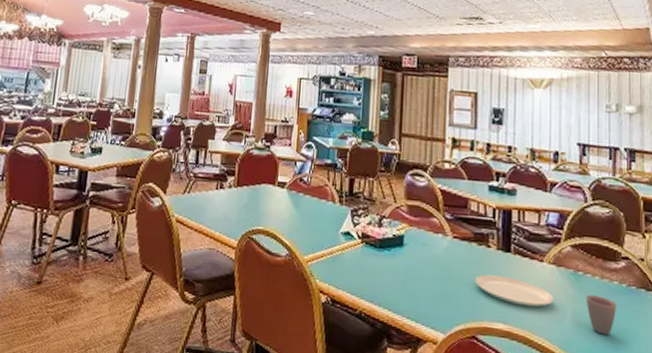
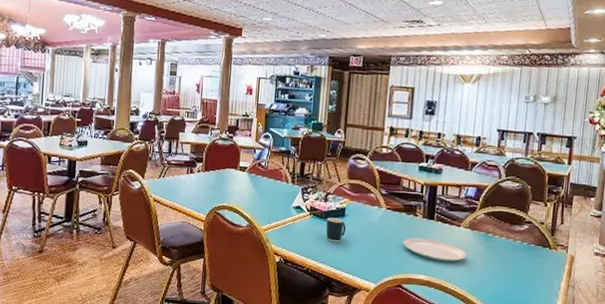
mug: none [381,246,406,279] -> present [325,217,346,242]
cup: present [586,294,616,335] -> none [492,251,517,282]

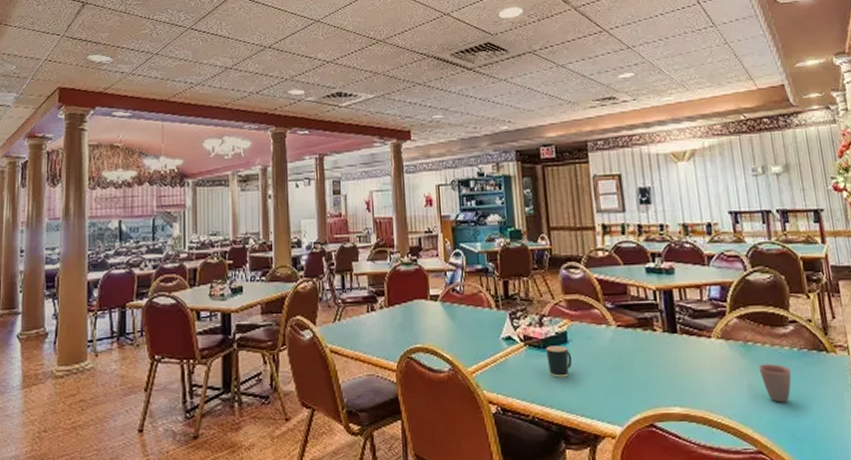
plate: present [403,237,467,262] -> none [645,358,728,386]
cup: none [492,251,517,282] -> present [758,364,791,403]

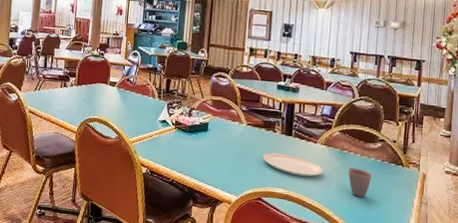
mug: present [546,345,573,378] -> none [190,131,209,156]
plate: none [645,358,728,386] -> present [262,152,324,177]

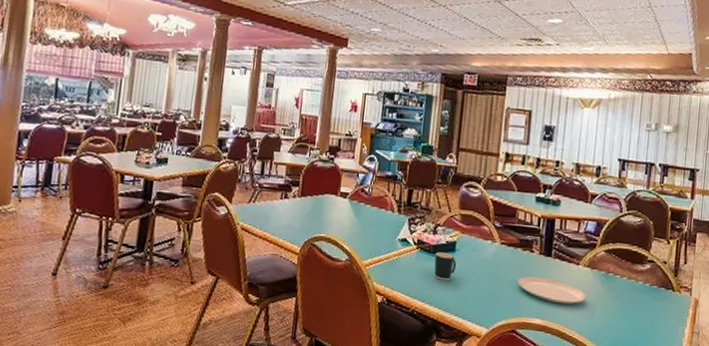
mug: none [190,131,209,156] -> present [434,251,457,281]
cup: present [348,167,372,198] -> none [613,293,639,328]

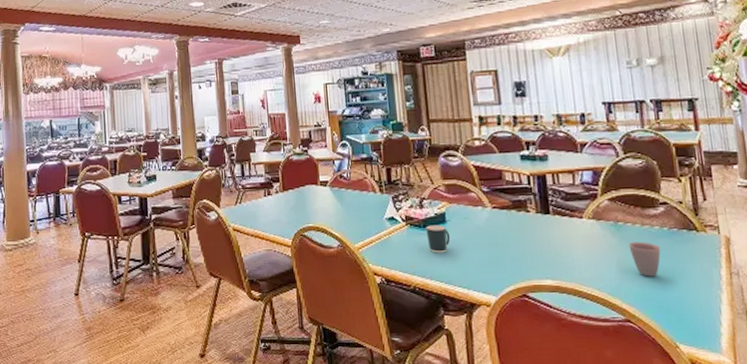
plate: present [517,276,586,305] -> none [518,236,598,261]
cup: none [613,293,639,328] -> present [628,242,661,277]

